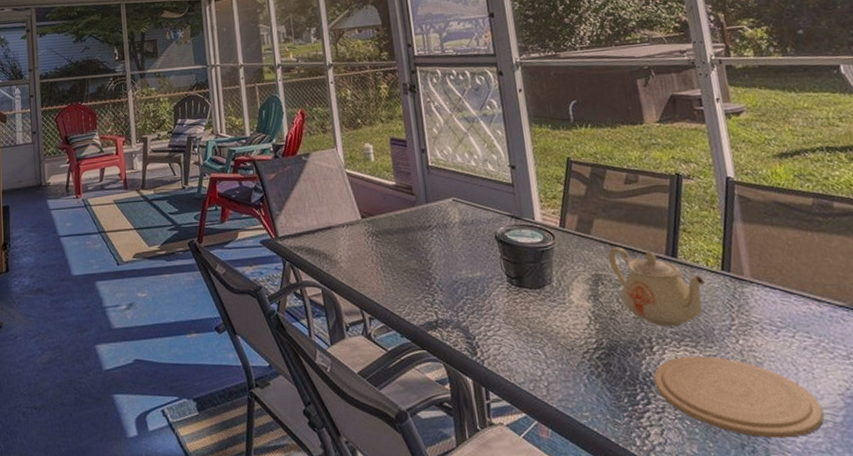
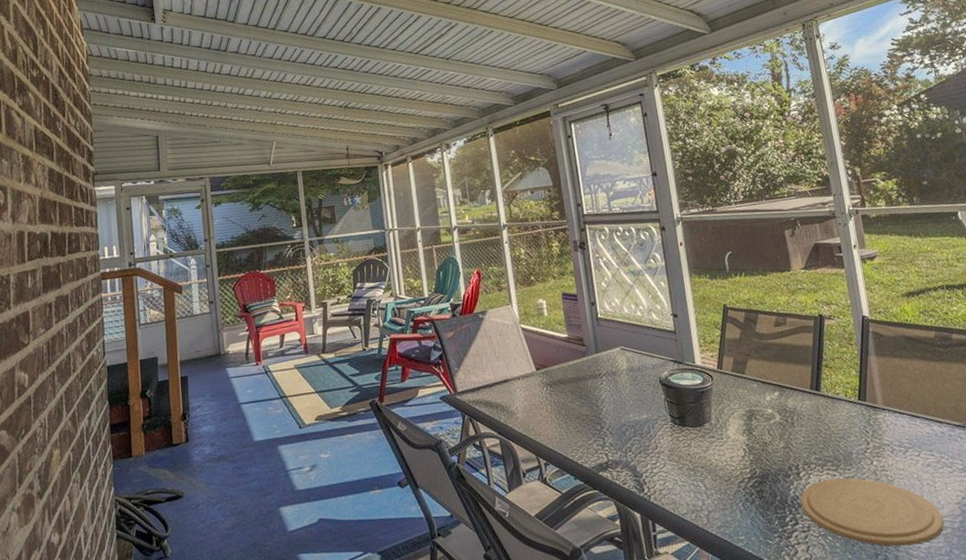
teapot: present [608,247,706,327] -> none [760,384,845,455]

